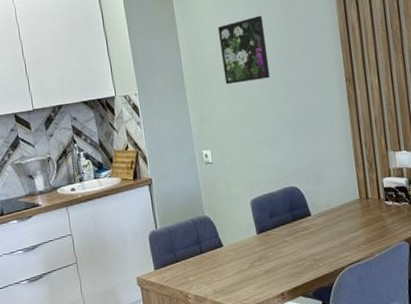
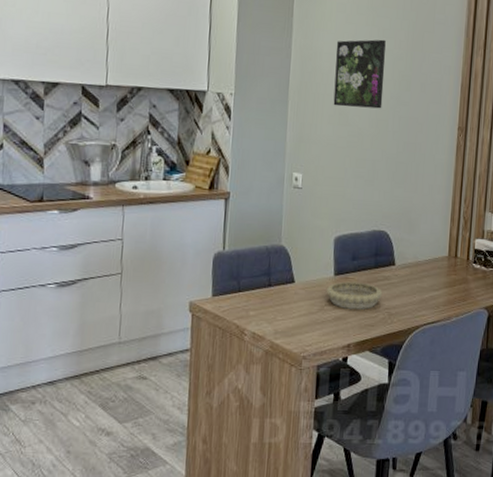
decorative bowl: none [252,236,305,262] -> present [326,281,383,310]

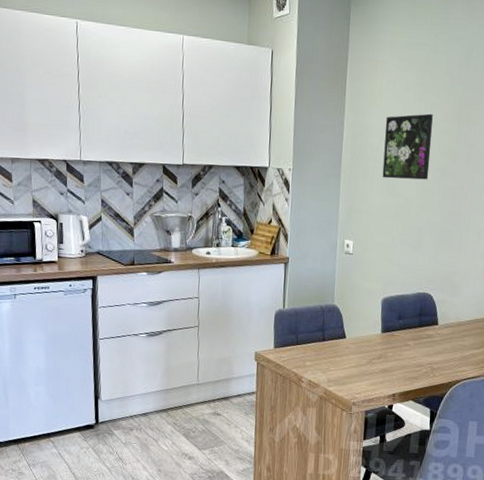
decorative bowl: present [326,281,383,310] -> none [374,338,426,364]

